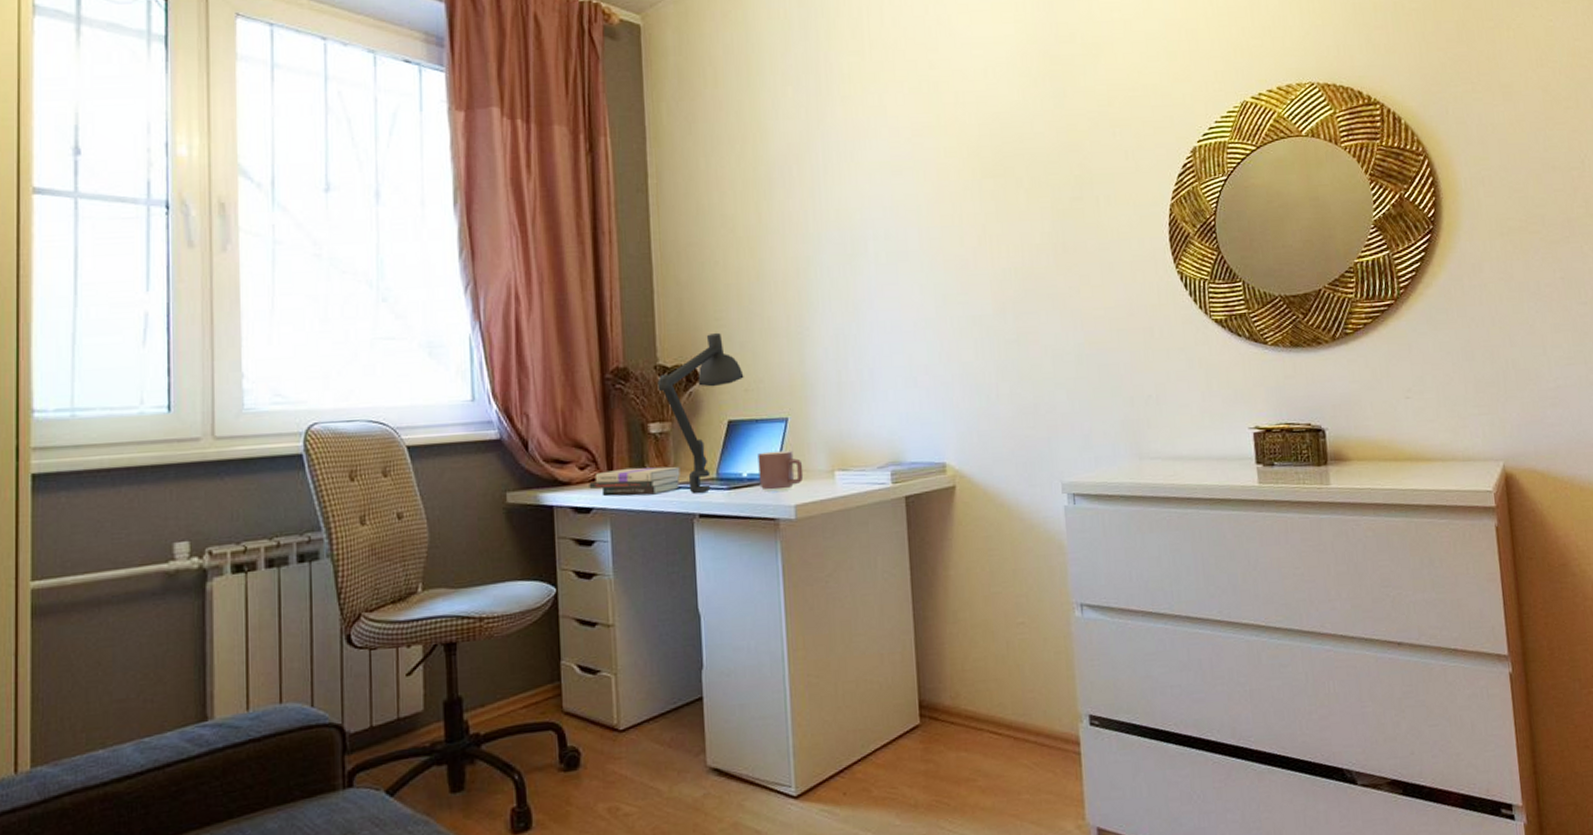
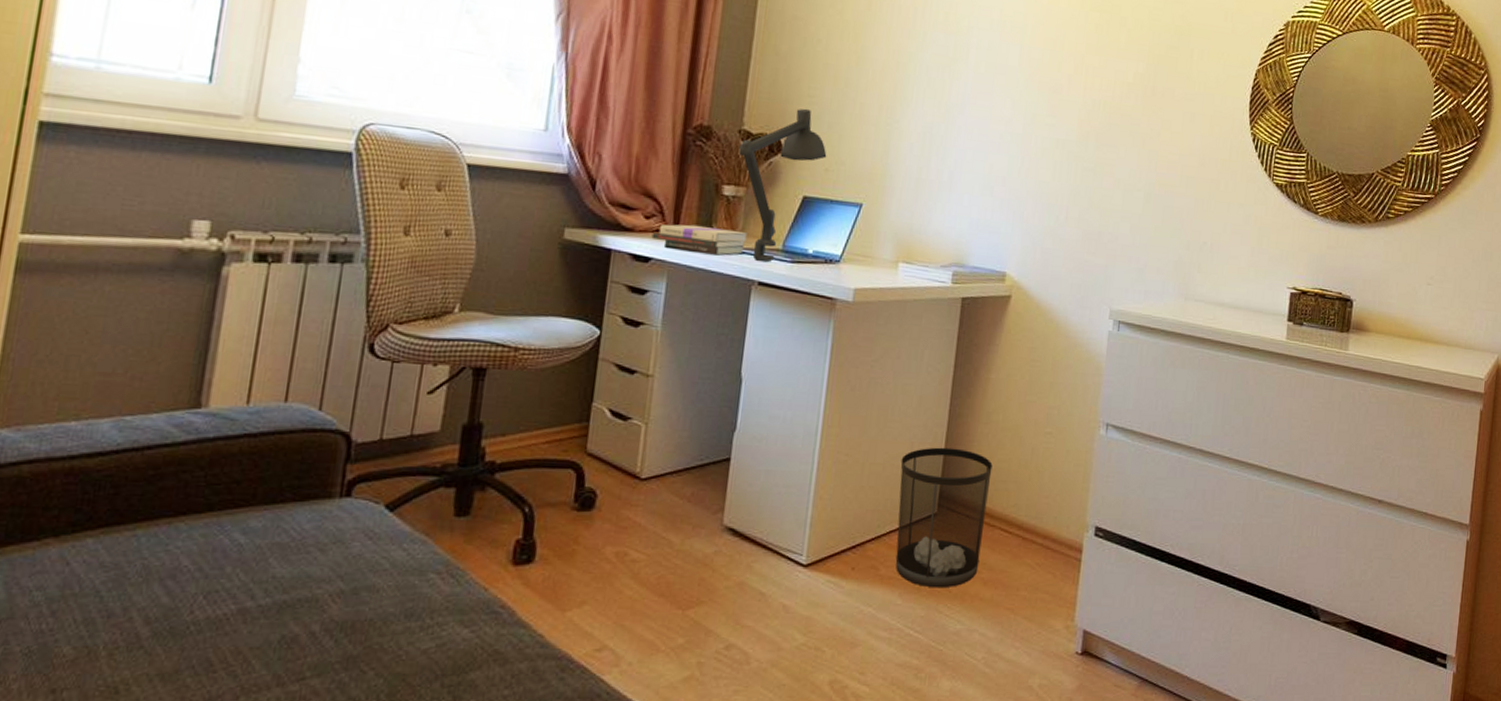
mug: present [758,450,804,492] -> none [823,232,869,273]
waste bin: none [873,653,974,804] -> present [895,447,993,588]

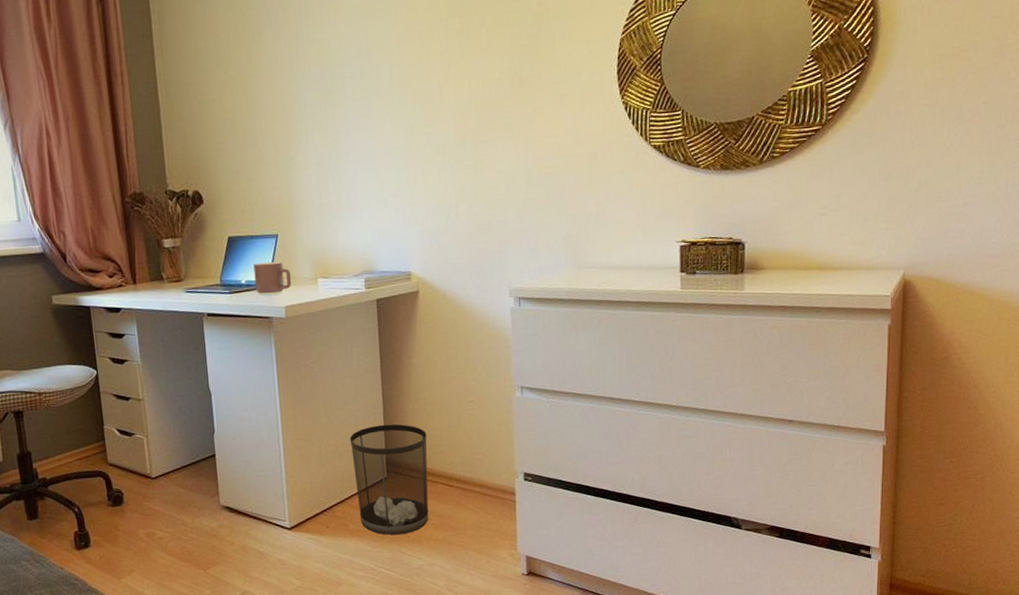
books: present [651,224,747,256] -> none [117,274,191,299]
desk lamp: present [738,108,827,263] -> none [168,161,241,298]
mug: none [823,232,869,273] -> present [253,261,292,296]

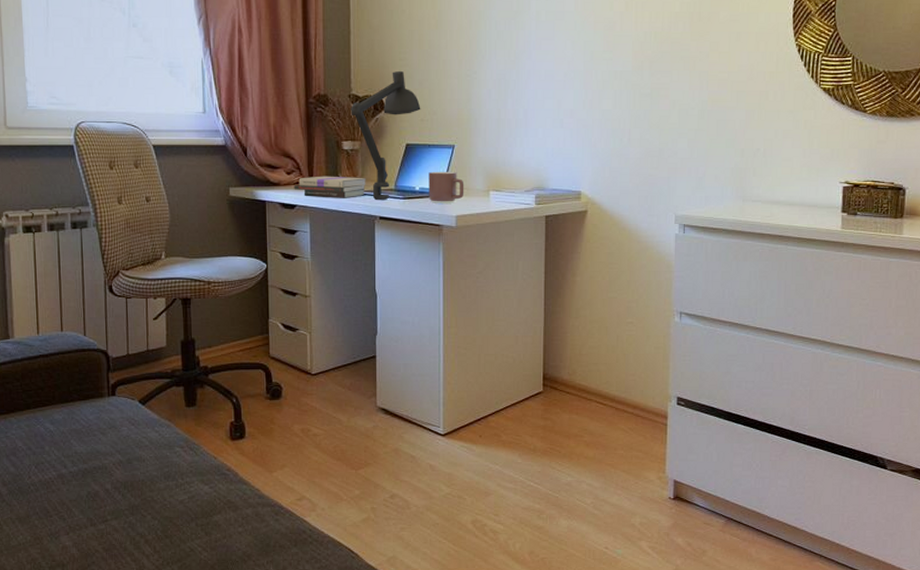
books: none [117,274,191,299] -> present [294,176,366,198]
desk lamp: none [168,161,241,298] -> present [351,70,421,201]
waste bin: present [349,424,429,536] -> none [509,339,585,450]

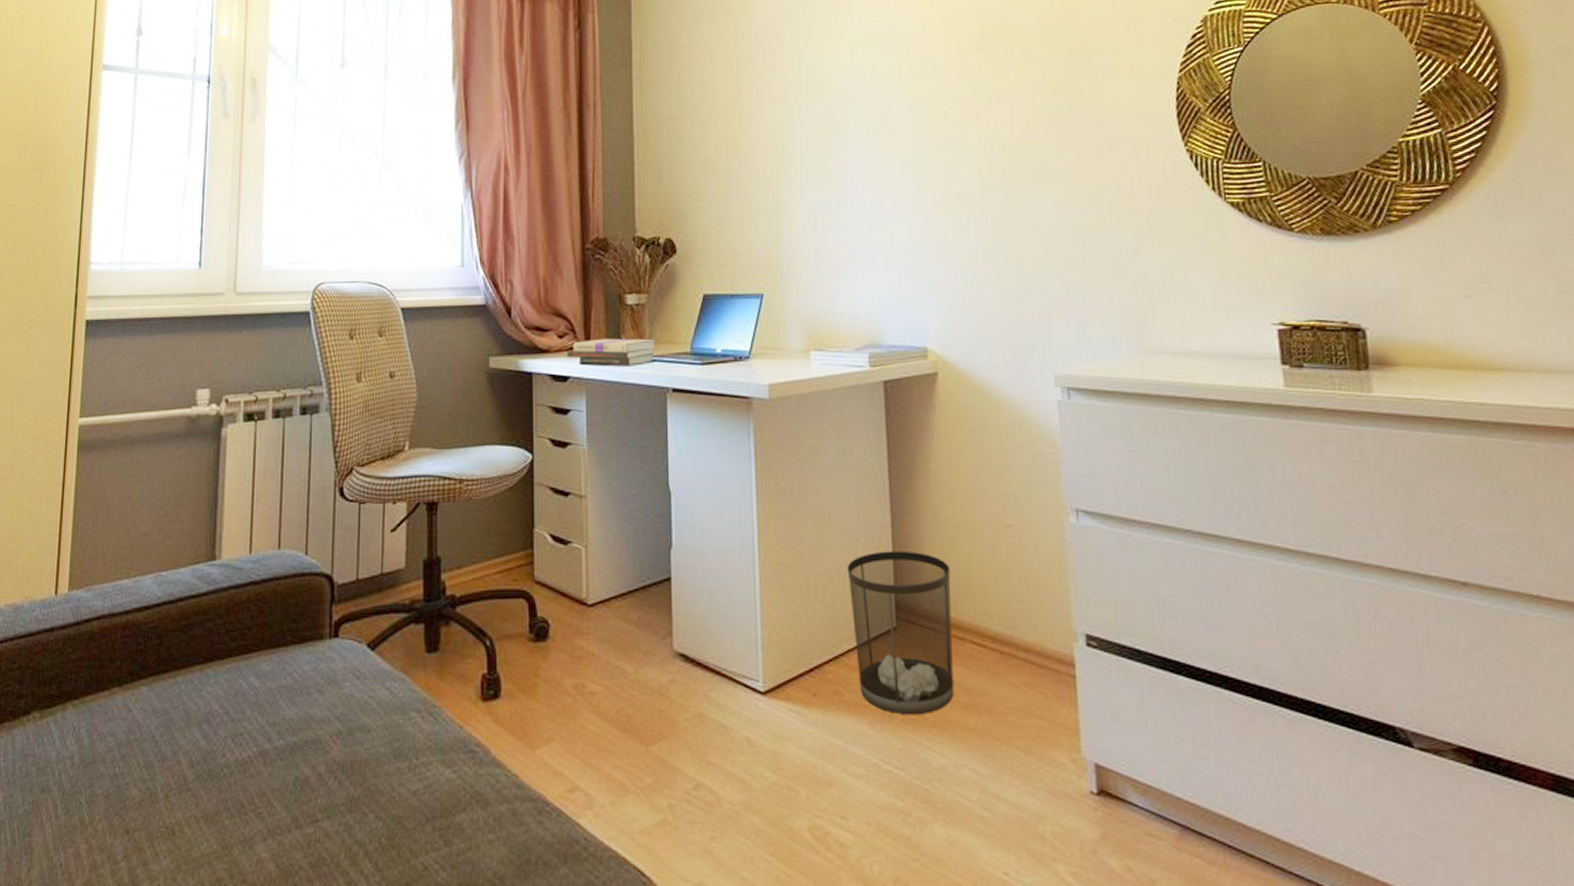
desk lamp: present [351,70,421,201] -> none [635,205,720,368]
mug: present [428,171,464,203] -> none [732,327,778,369]
waste bin: none [509,339,585,450] -> present [847,550,955,716]

